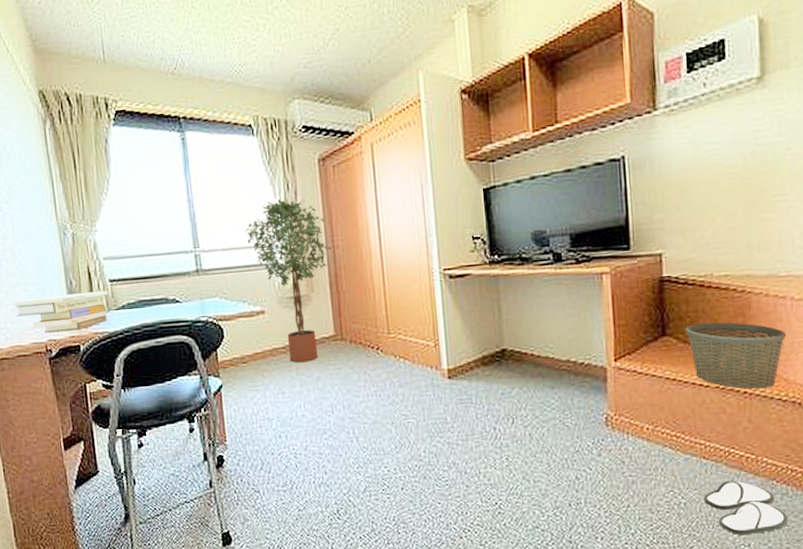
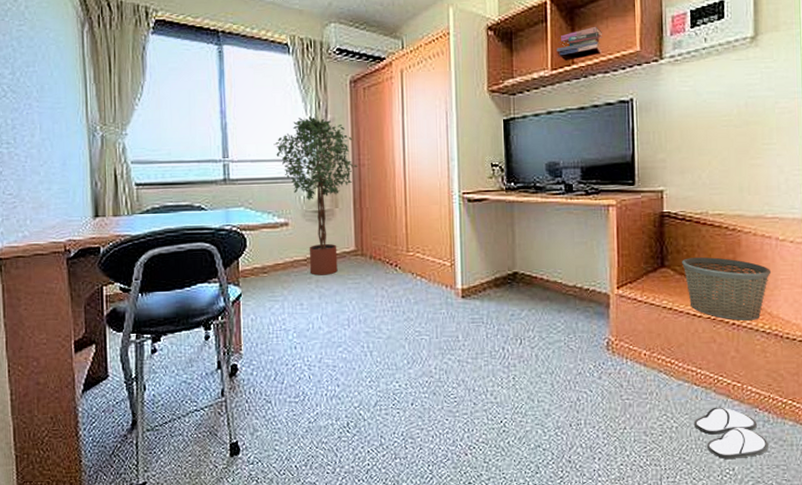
books: present [14,291,109,333] -> none [36,194,134,233]
books: none [537,79,588,120] -> present [556,26,602,61]

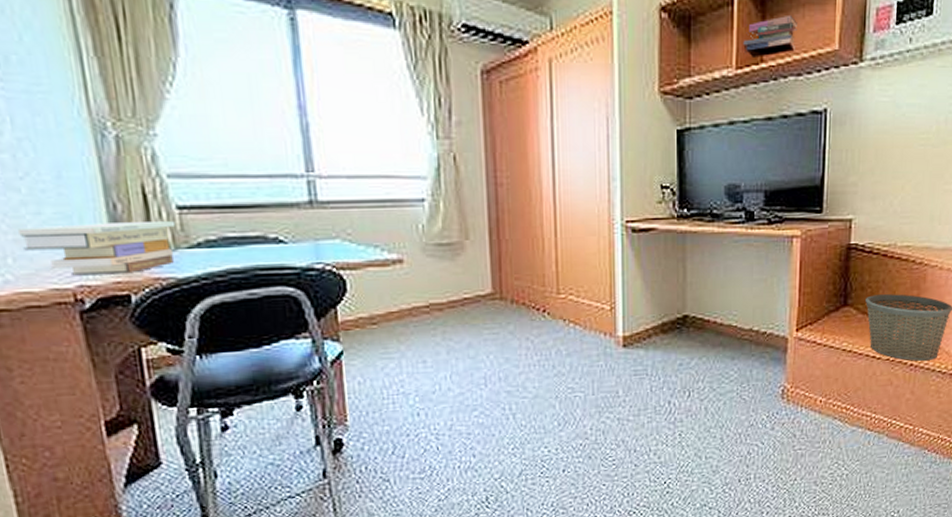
books: none [36,194,134,233] -> present [18,221,176,276]
potted tree: present [273,116,358,276] -> none [378,117,495,326]
slippers: present [693,407,769,459] -> none [863,451,933,502]

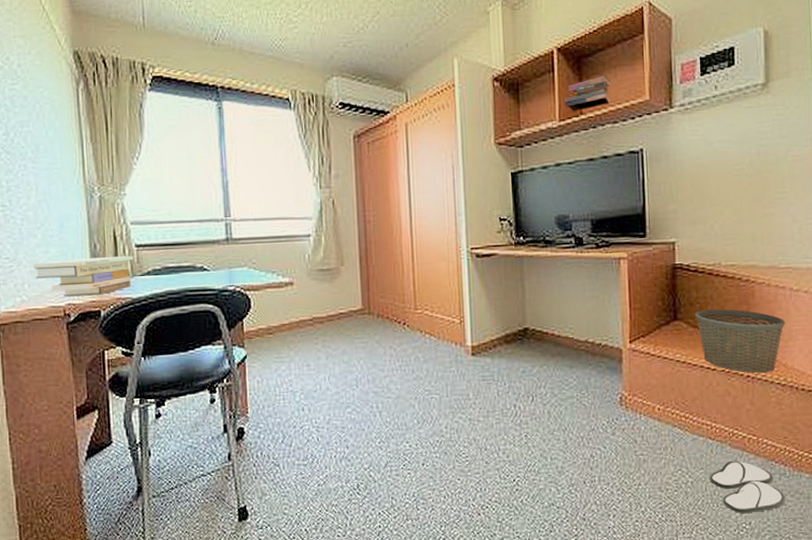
slippers: none [863,451,933,502] -> present [709,460,785,513]

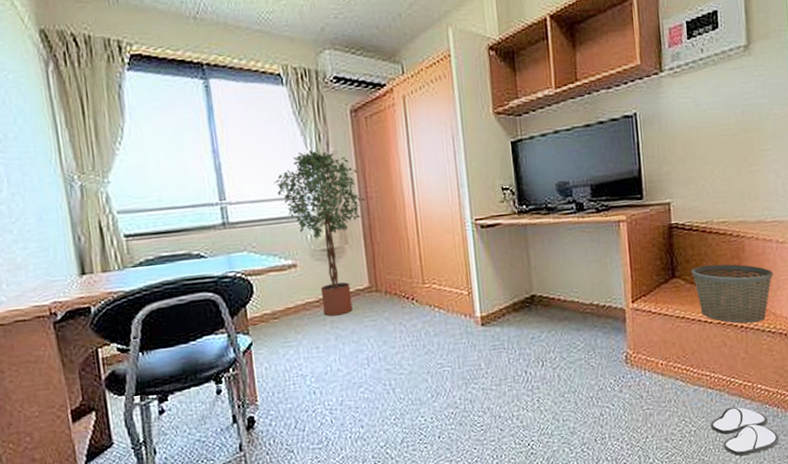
books: present [33,256,134,297] -> none [11,247,124,295]
potted tree: none [276,173,364,335] -> present [274,150,366,317]
books: present [564,75,611,111] -> none [559,41,603,78]

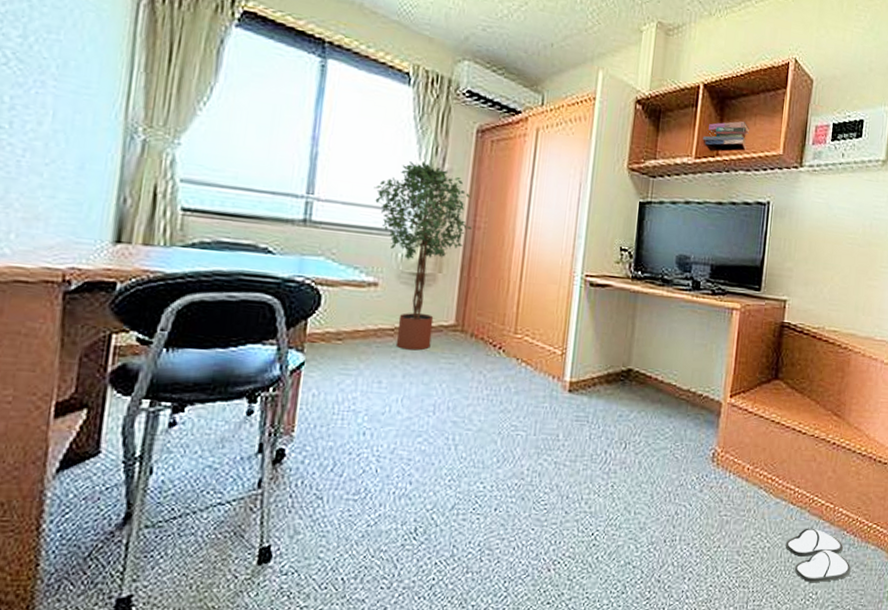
books: none [559,41,603,78] -> present [702,121,749,152]
basket: present [690,264,774,323] -> none [794,372,874,441]

